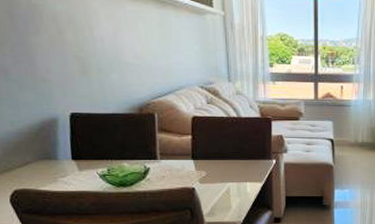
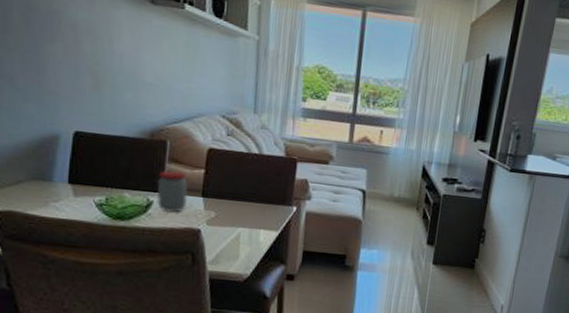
jar: none [151,139,181,176] -> present [157,170,188,213]

